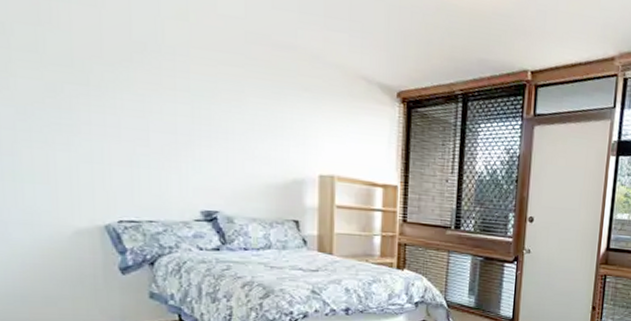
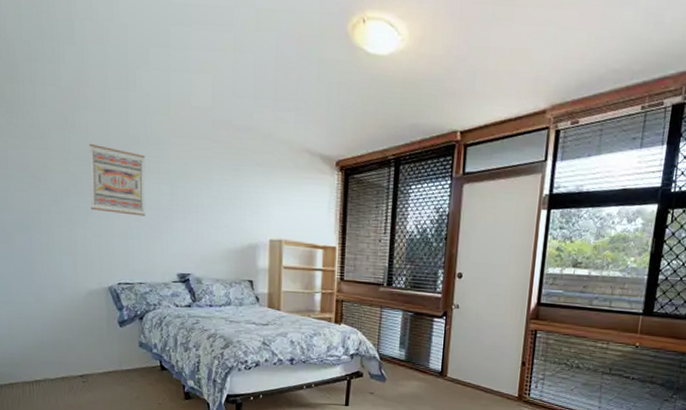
wall art: none [73,45,157,141] -> present [89,143,146,216]

